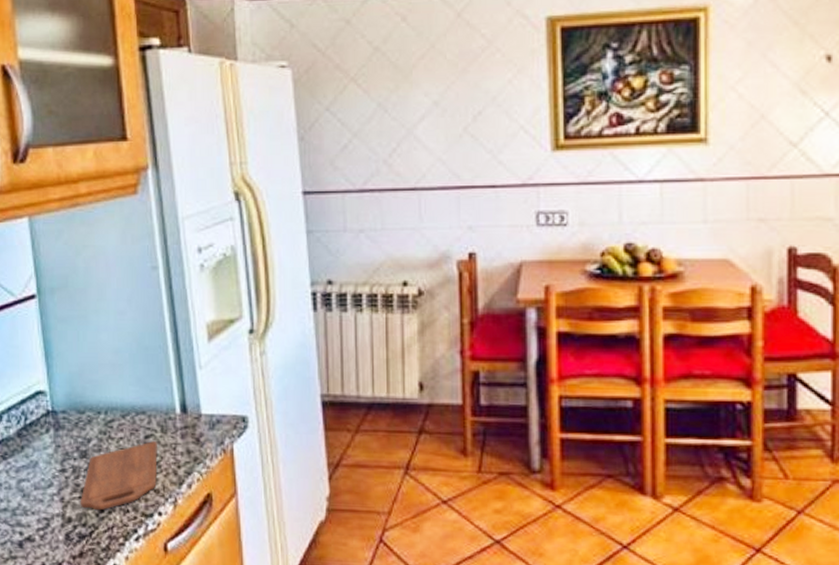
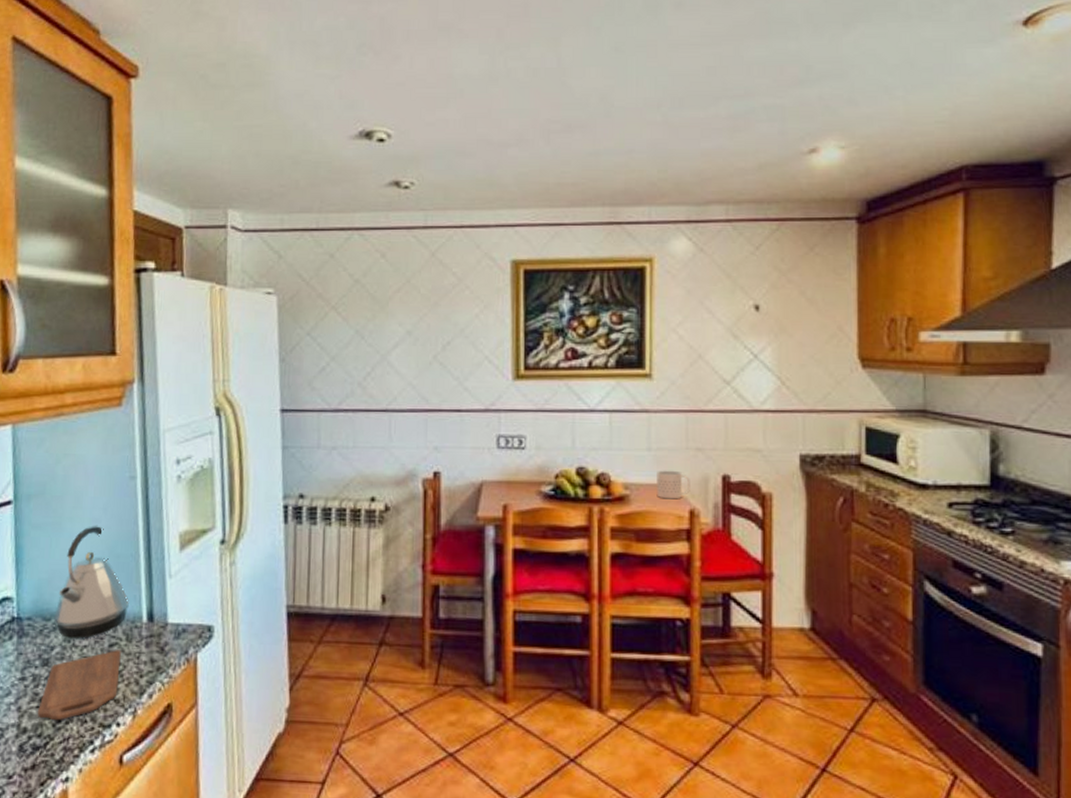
kettle: none [88,318,161,431] -> present [54,526,129,639]
mug: none [714,244,752,275] -> present [656,470,690,500]

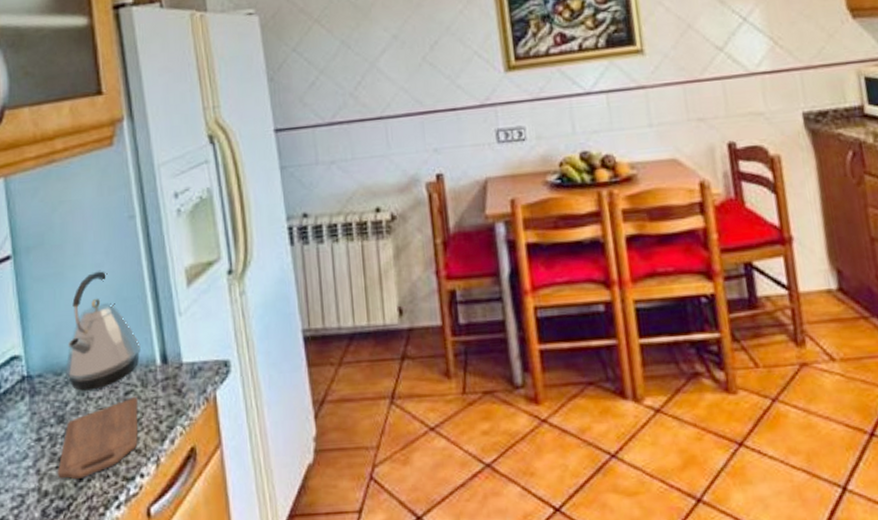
mug: present [656,470,690,500] -> none [661,143,698,175]

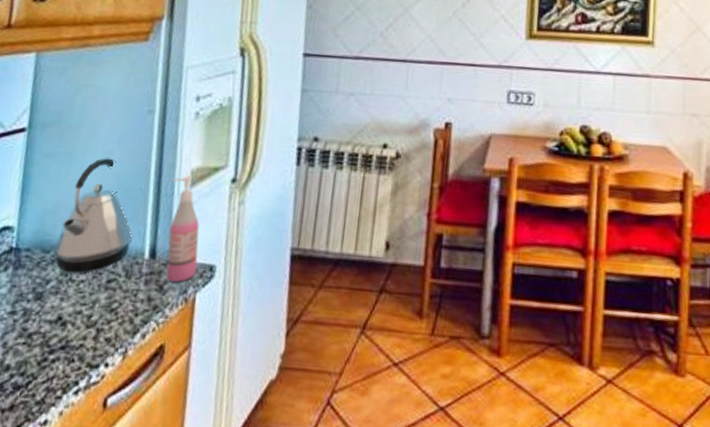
cutting board: present [57,397,139,480] -> none [22,286,119,359]
soap dispenser: none [168,275,211,384] -> present [166,176,200,282]

